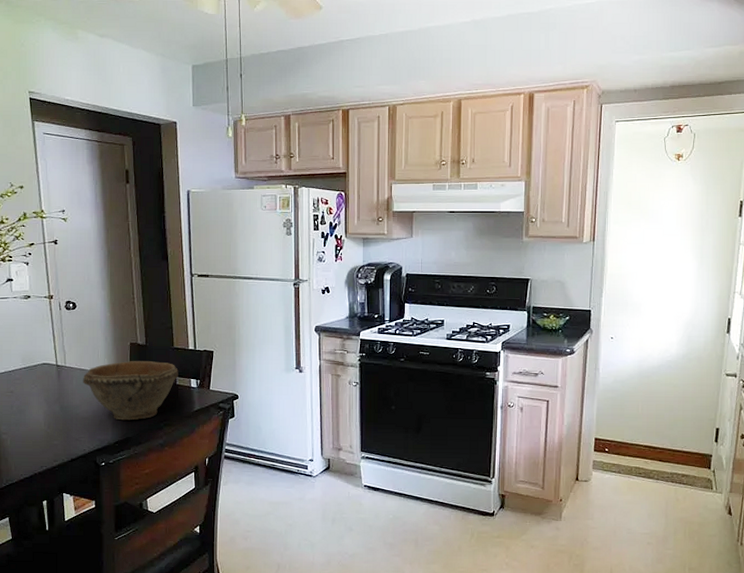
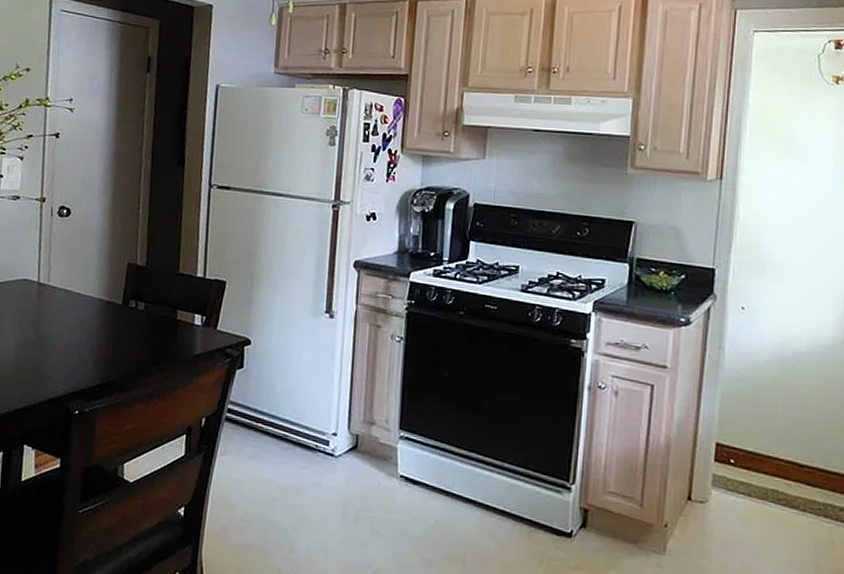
bowl: present [83,360,178,421] -> none [66,284,182,360]

